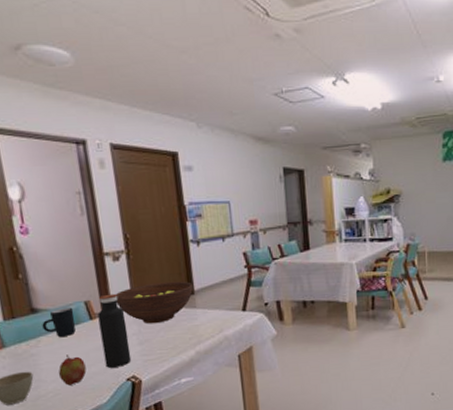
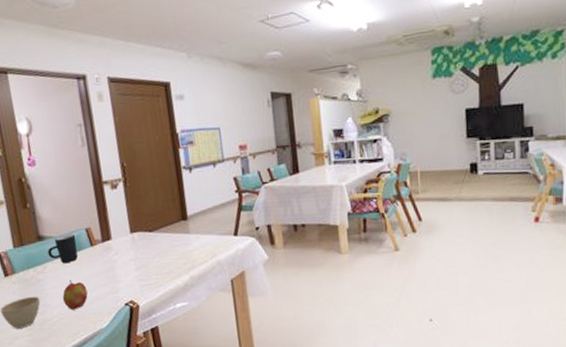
water bottle: present [97,293,132,368] -> none [98,220,130,293]
fruit bowl: present [116,281,193,324] -> none [114,207,186,250]

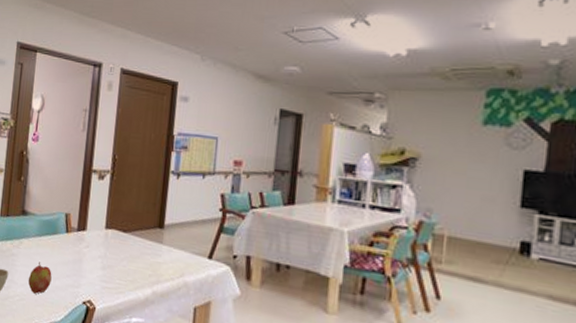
mug: present [47,234,78,263] -> none [27,215,55,244]

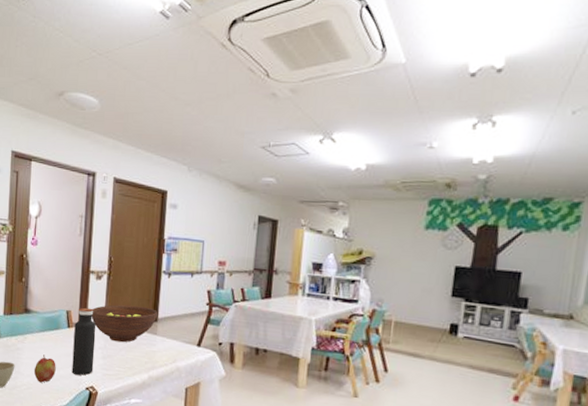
water bottle: none [68,210,97,288] -> present [71,307,97,376]
fruit bowl: none [91,208,164,252] -> present [91,305,157,343]

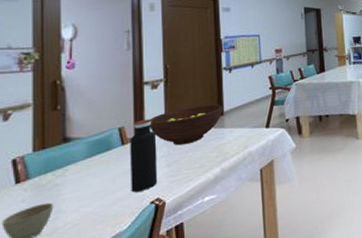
apple: present [33,354,56,383] -> none [80,181,111,215]

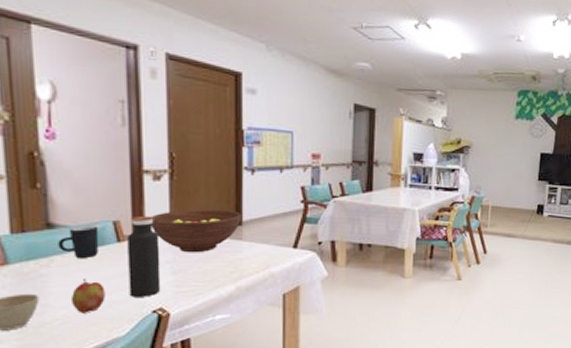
mug: none [72,134,107,164] -> present [58,226,99,258]
apple: none [80,181,111,215] -> present [70,278,105,313]

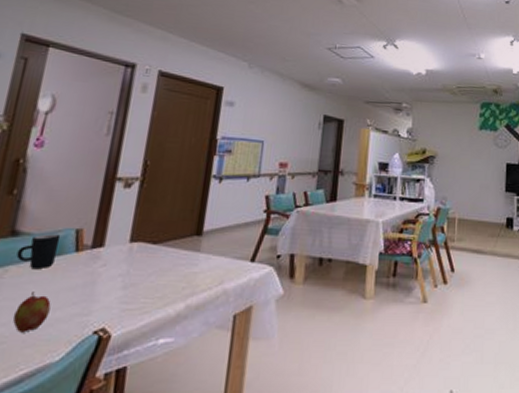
water bottle: present [127,215,161,297] -> none [74,224,118,315]
fruit bowl: present [151,209,241,253] -> none [112,217,203,265]

